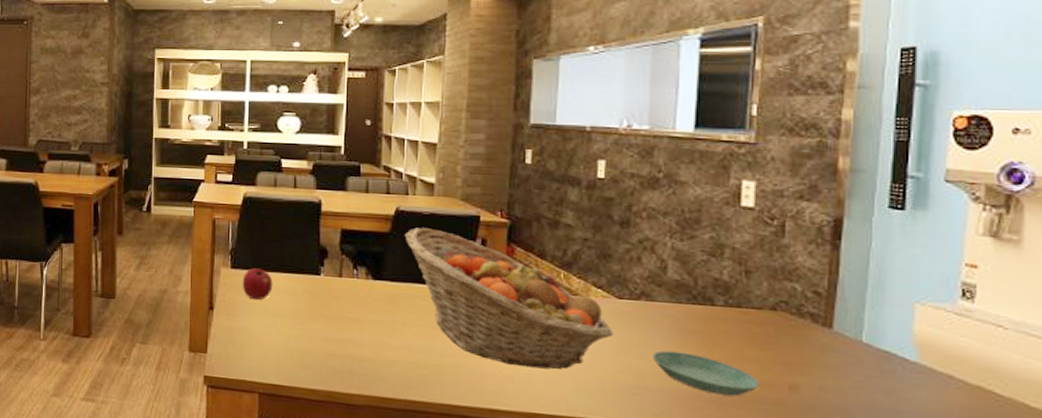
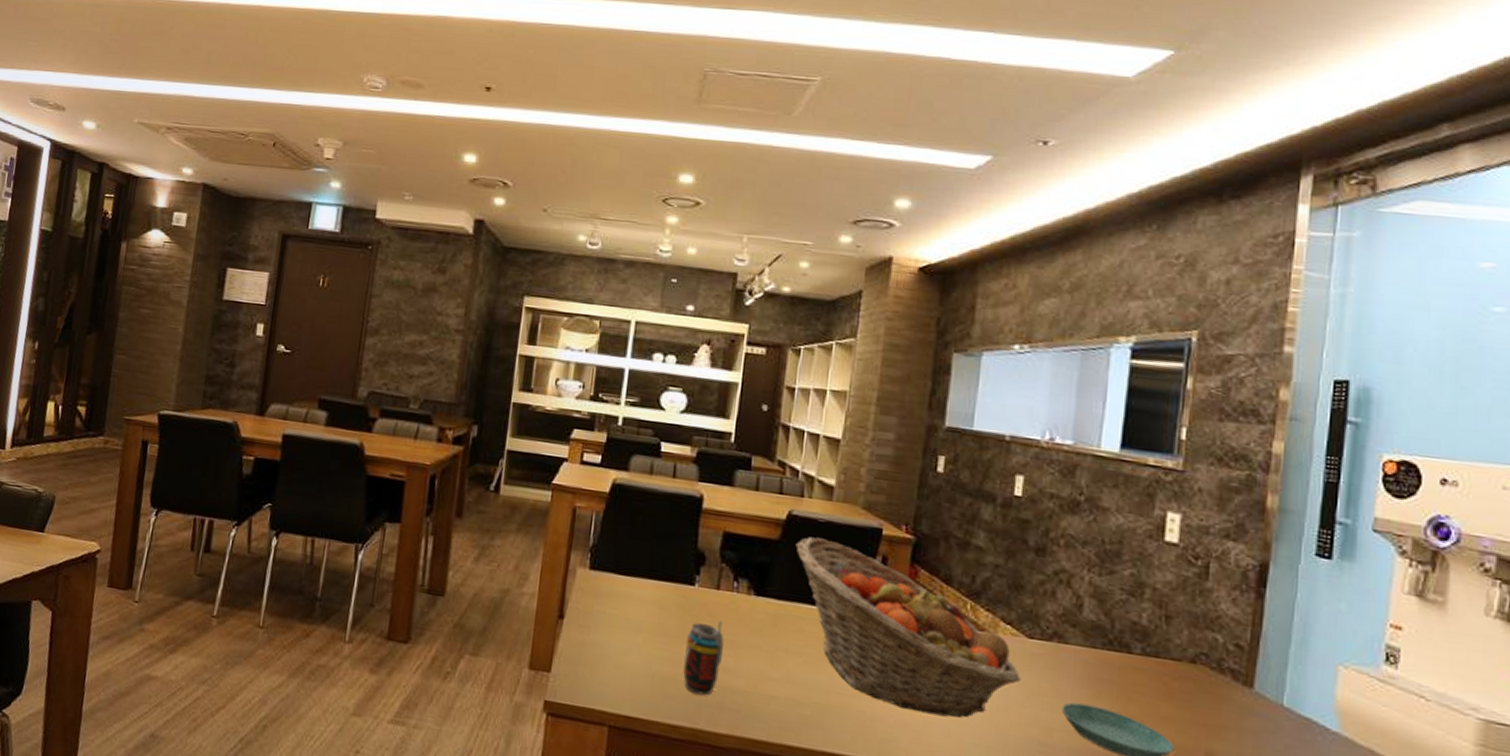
apple: present [242,268,273,300] -> none [600,571,638,611]
beverage can: none [317,302,349,364] -> present [683,620,724,696]

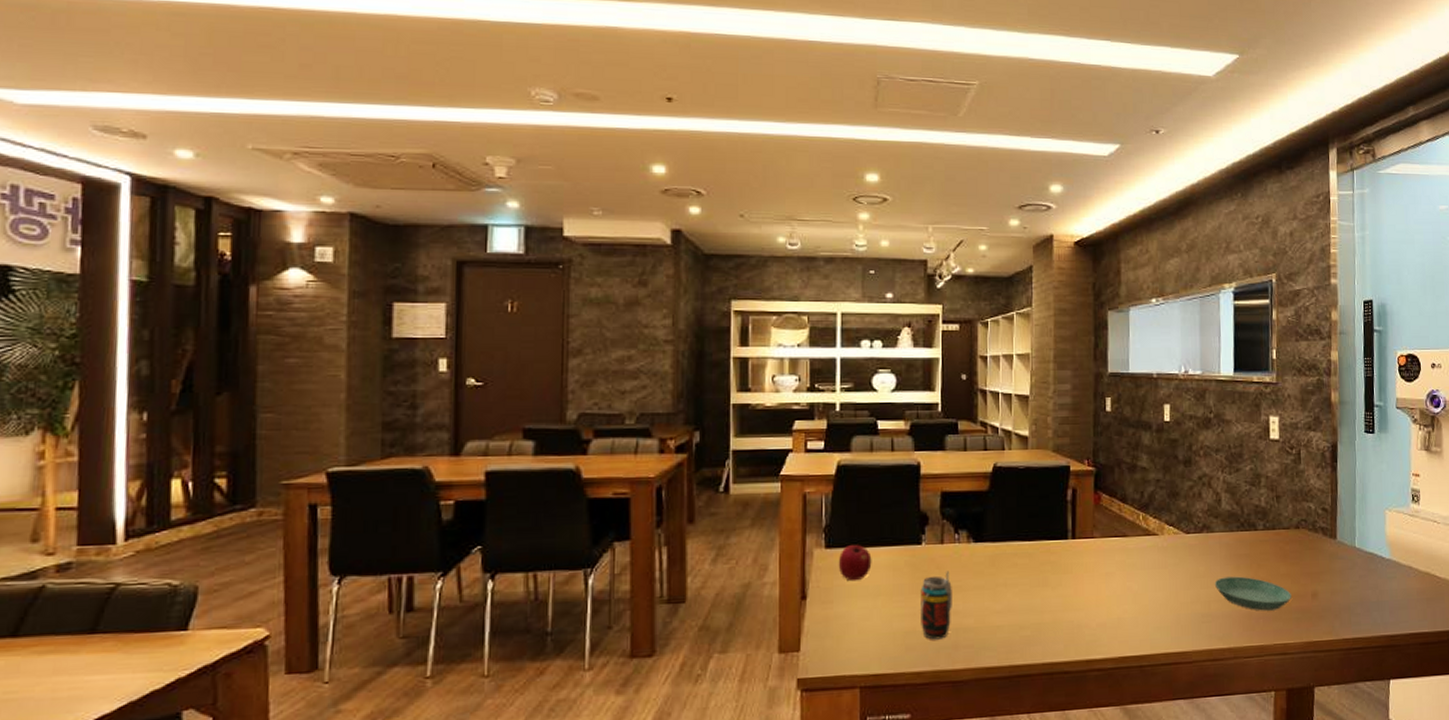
apple: none [600,571,638,611] -> present [838,545,872,582]
fruit basket: present [795,536,1021,718] -> none [1002,483,1184,612]

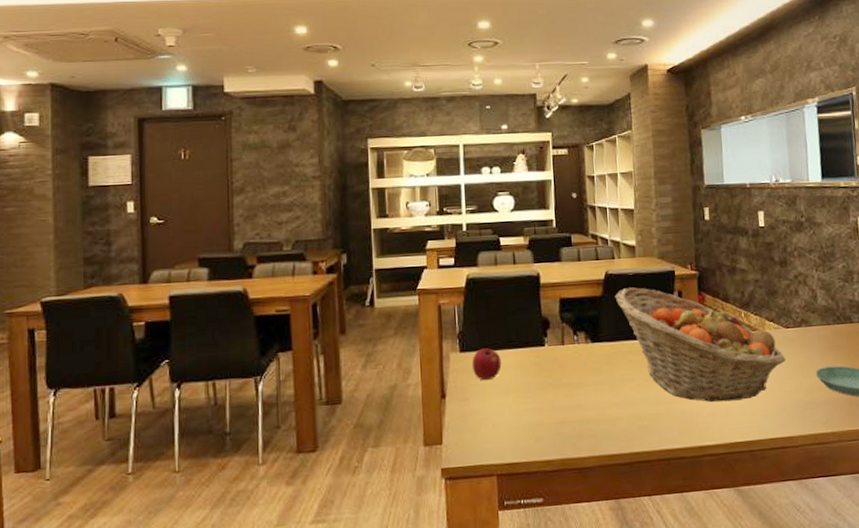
beverage can: present [920,570,952,640] -> none [546,369,575,431]
fruit basket: none [1002,483,1184,612] -> present [615,287,786,402]

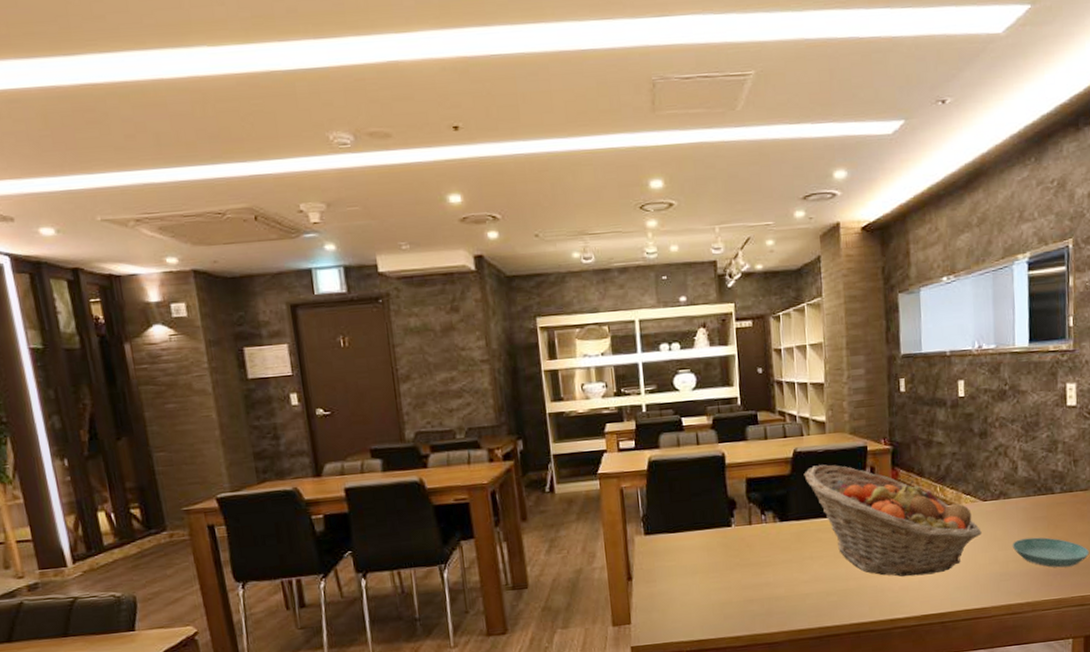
apple: present [471,348,502,381] -> none [657,530,688,563]

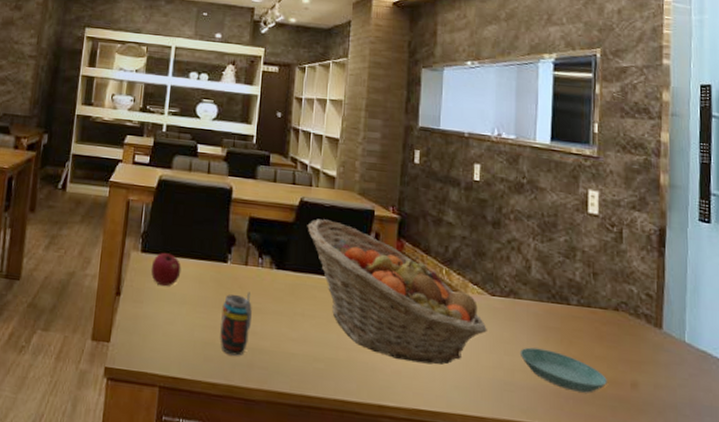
apple: none [657,530,688,563] -> present [150,253,181,287]
beverage can: none [733,548,764,609] -> present [220,291,252,356]

